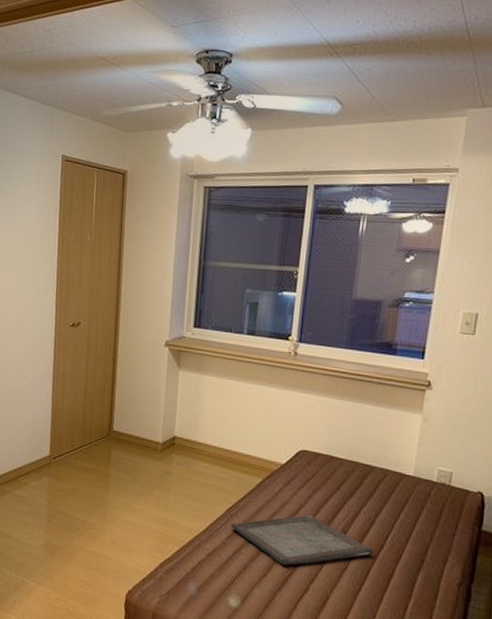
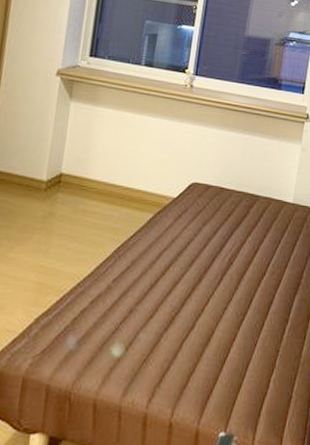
serving tray: present [231,515,374,566] -> none [118,249,257,304]

